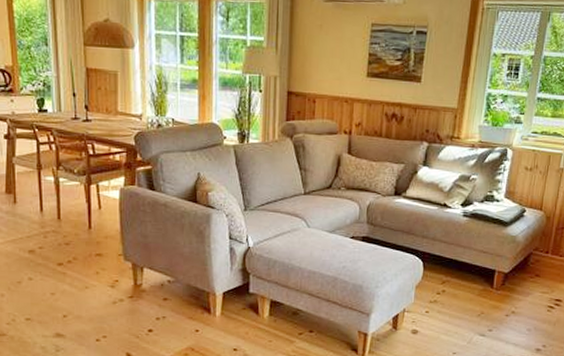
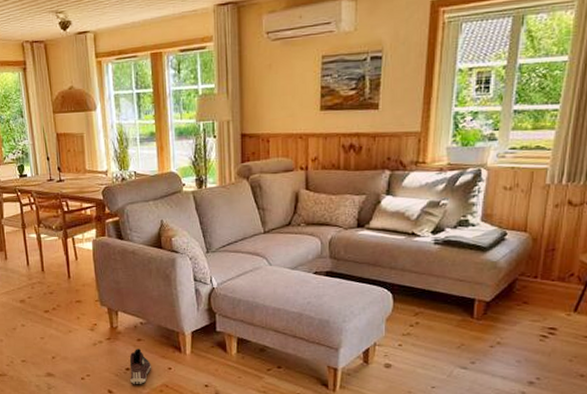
sneaker: none [152,309,177,347] -> present [129,349,151,384]

